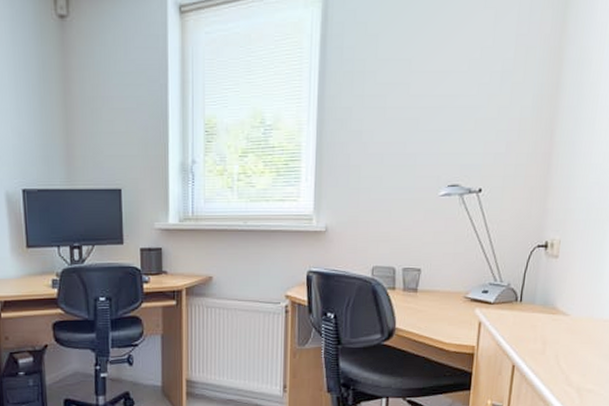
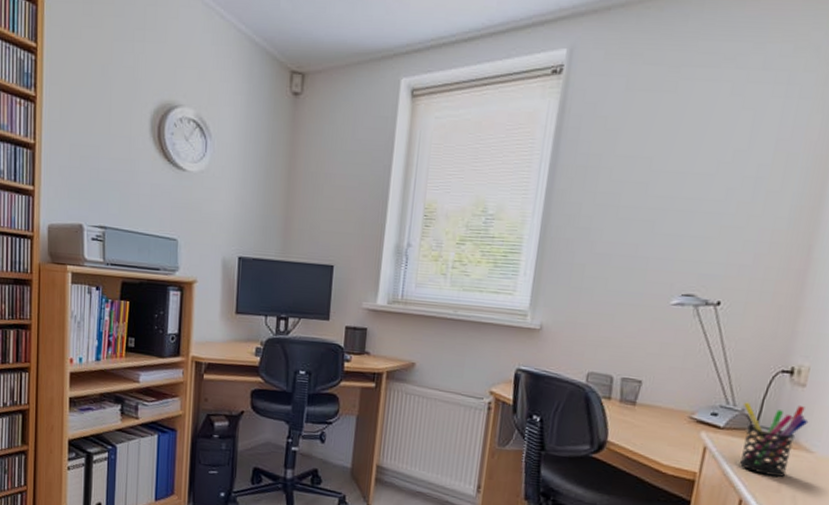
pen holder: none [508,275,563,340] -> present [739,402,809,477]

